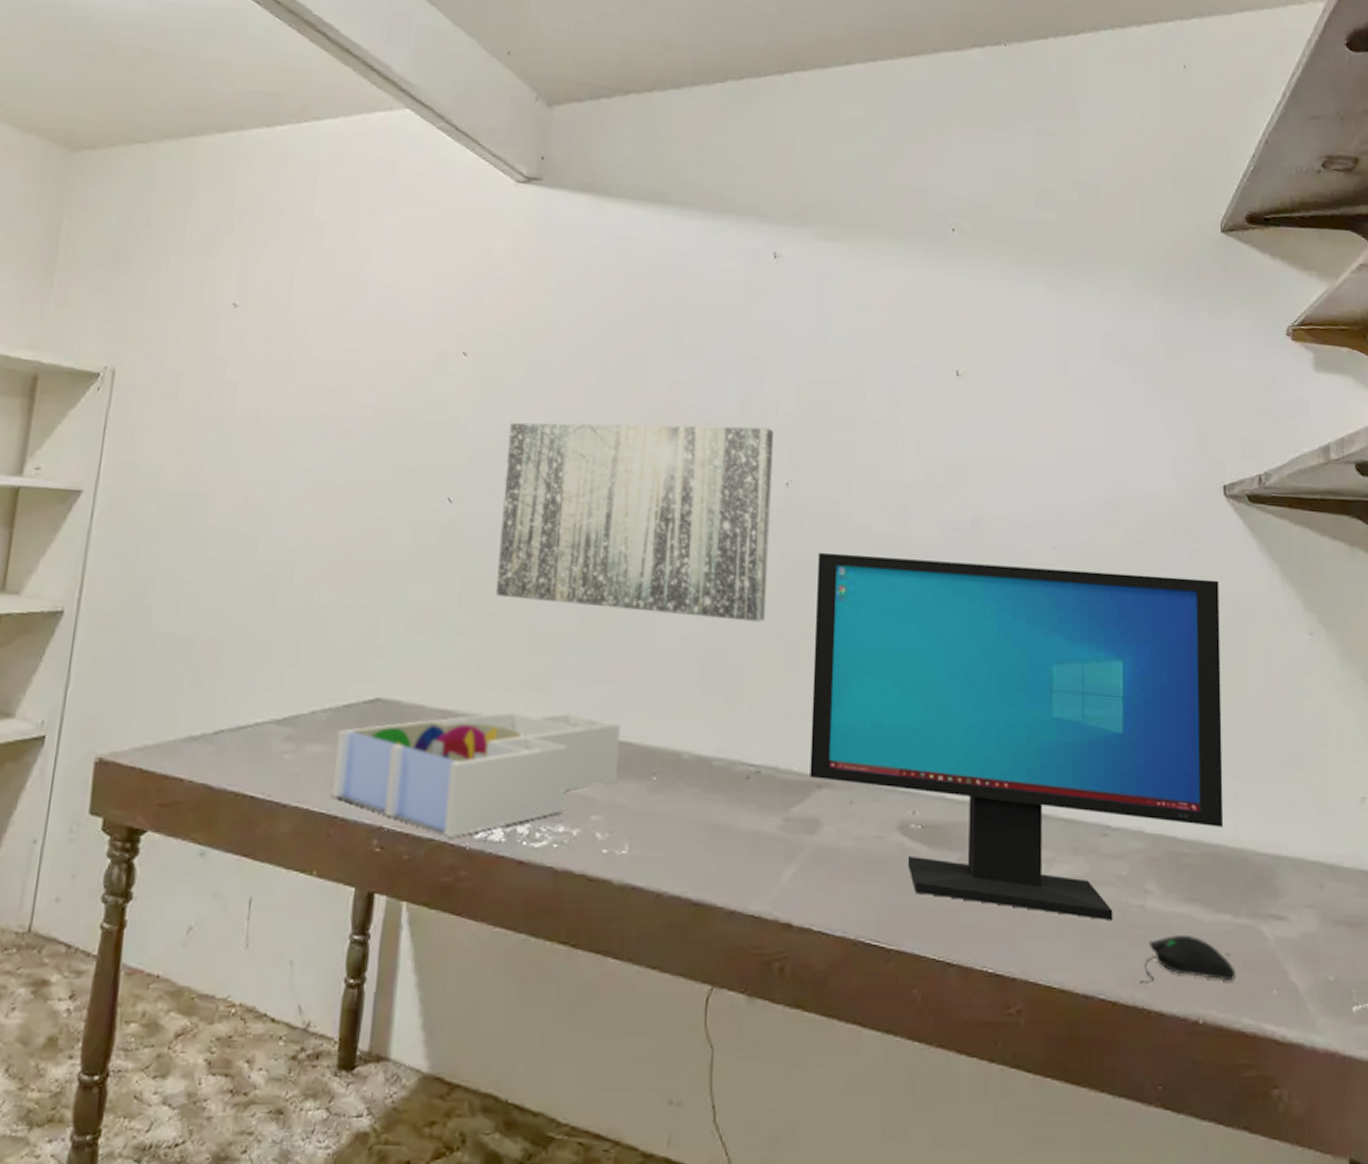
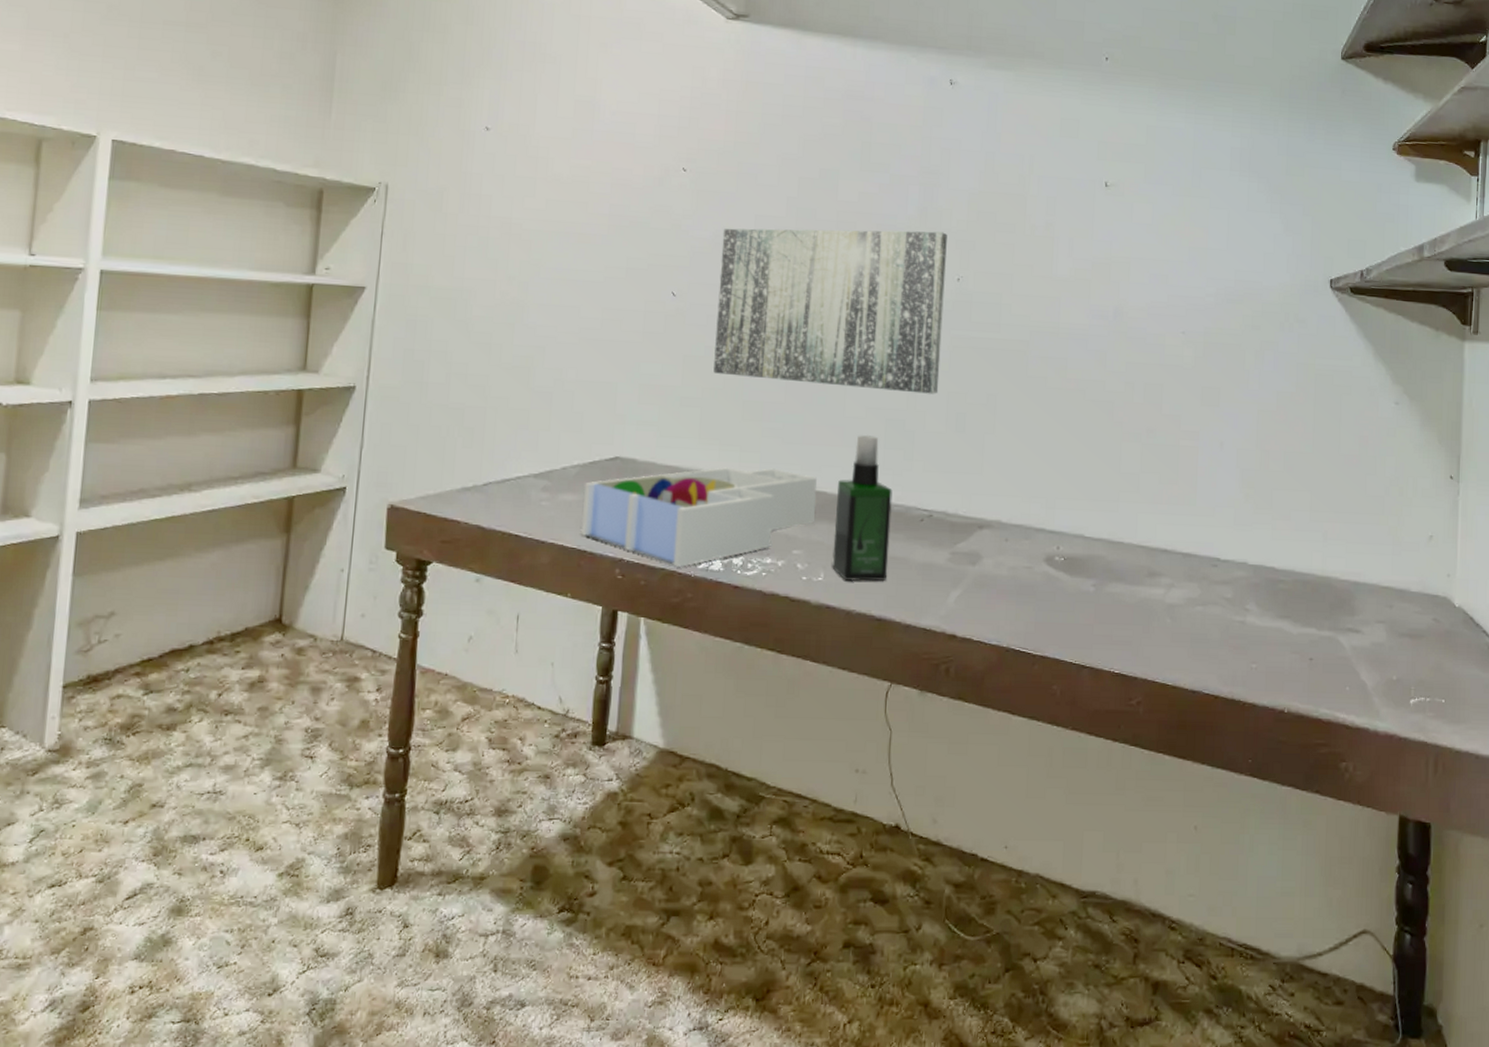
spray bottle: none [638,671,712,856] -> present [832,434,893,582]
computer monitor: present [810,552,1224,920] -> none [973,336,1321,633]
computer mouse: present [1140,935,1236,984] -> none [1238,644,1316,682]

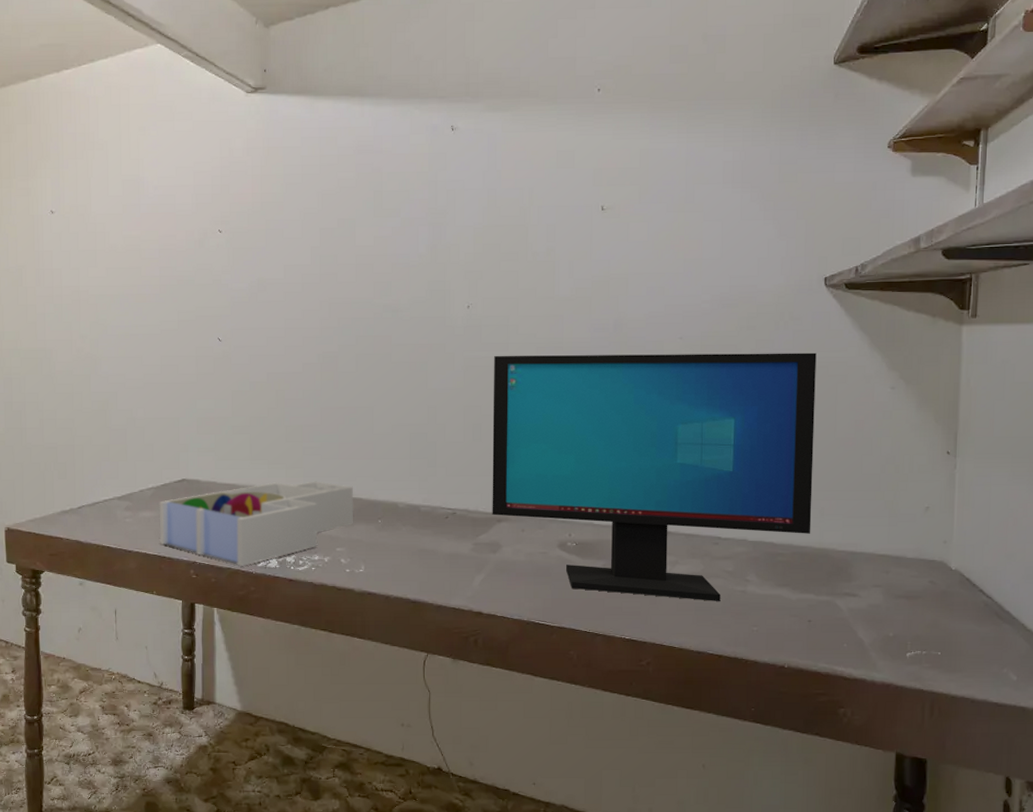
wall art: present [713,228,947,394] -> none [257,265,456,409]
spray bottle: present [832,434,893,582] -> none [371,447,419,571]
computer monitor: none [973,336,1321,633] -> present [492,352,817,601]

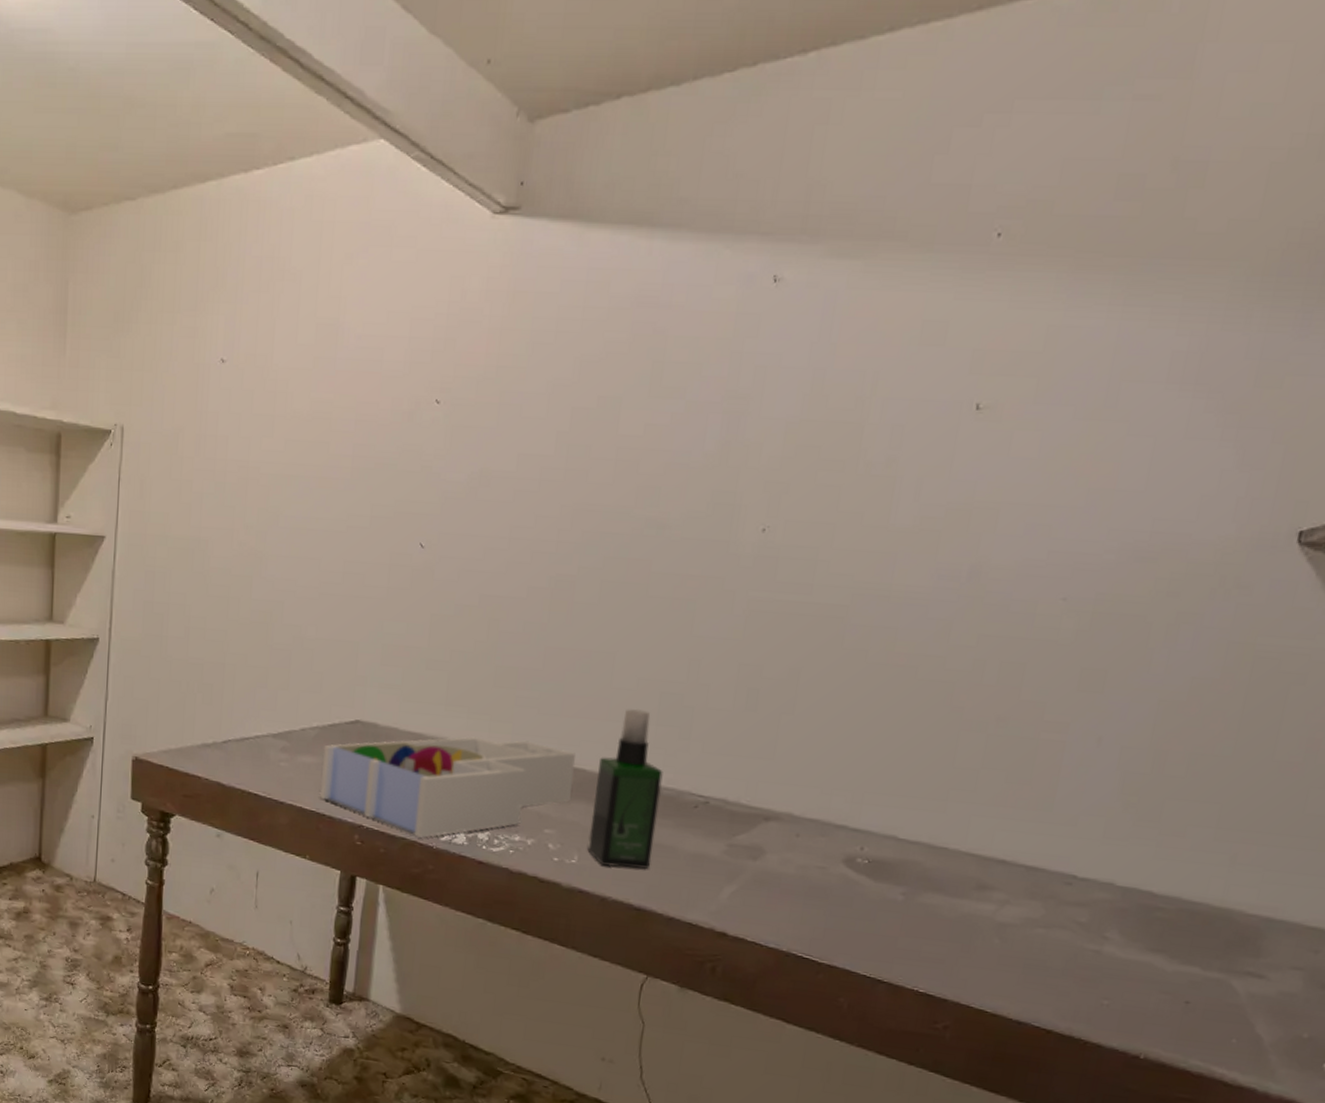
spray bottle: none [371,447,419,571] -> present [587,708,663,870]
computer monitor: present [492,352,817,601] -> none [758,599,1267,960]

